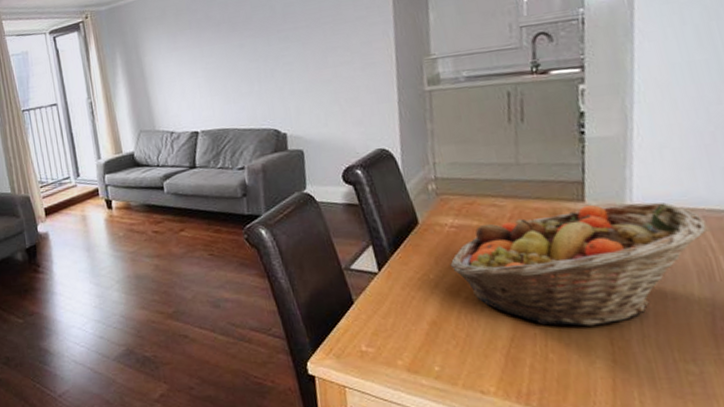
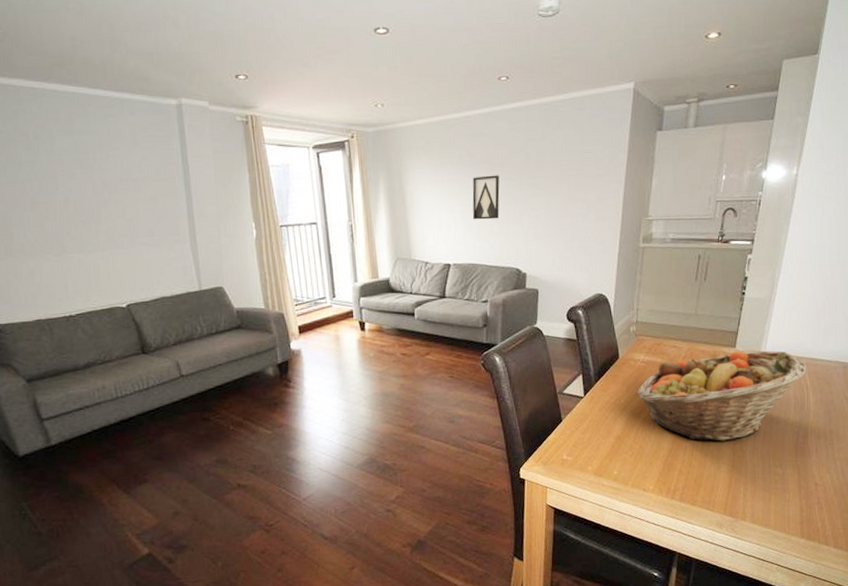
wall art: none [214,33,248,83] -> present [472,175,500,220]

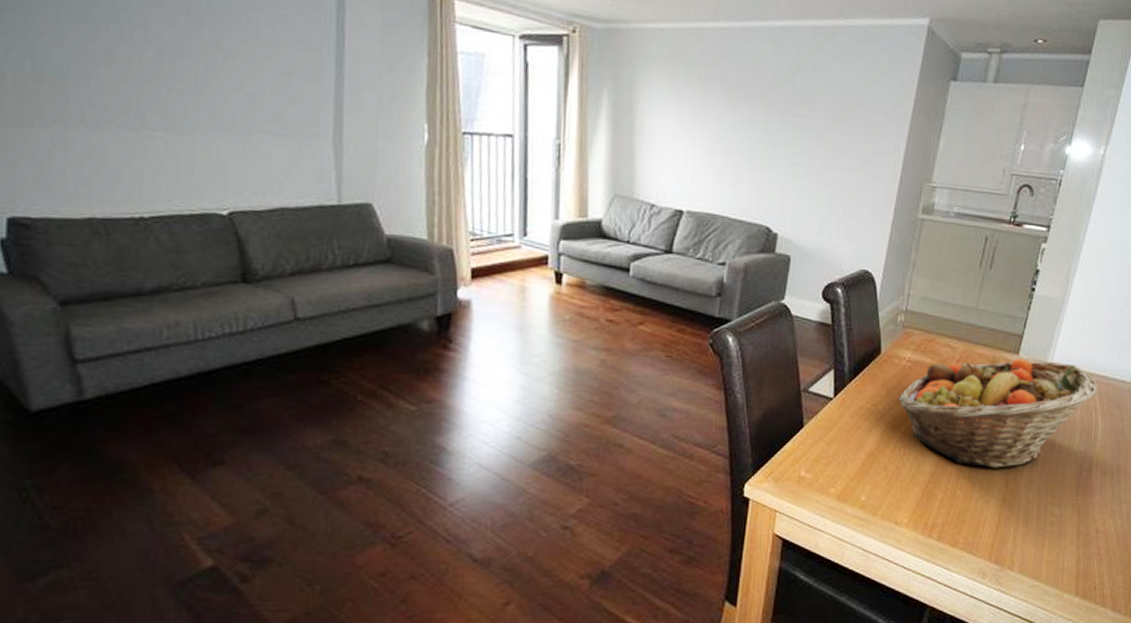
wall art: present [472,175,500,220] -> none [718,104,756,161]

